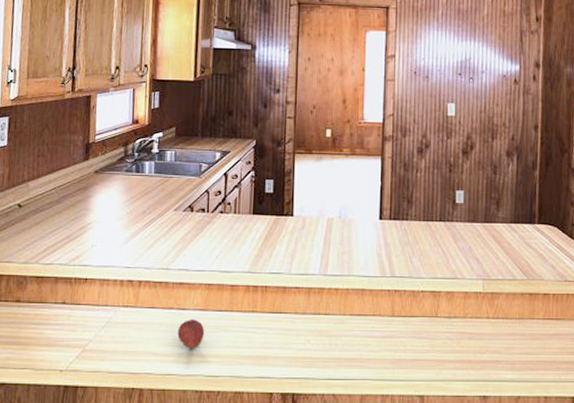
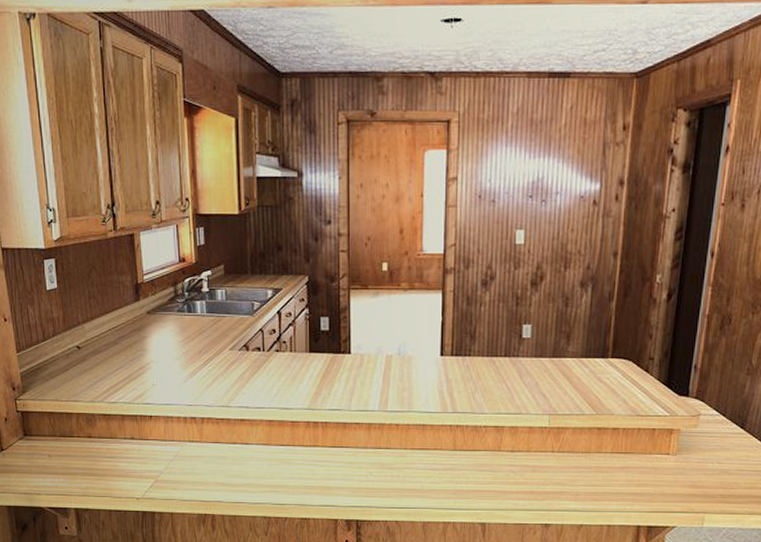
fruit: present [177,318,205,349] -> none [243,452,269,480]

